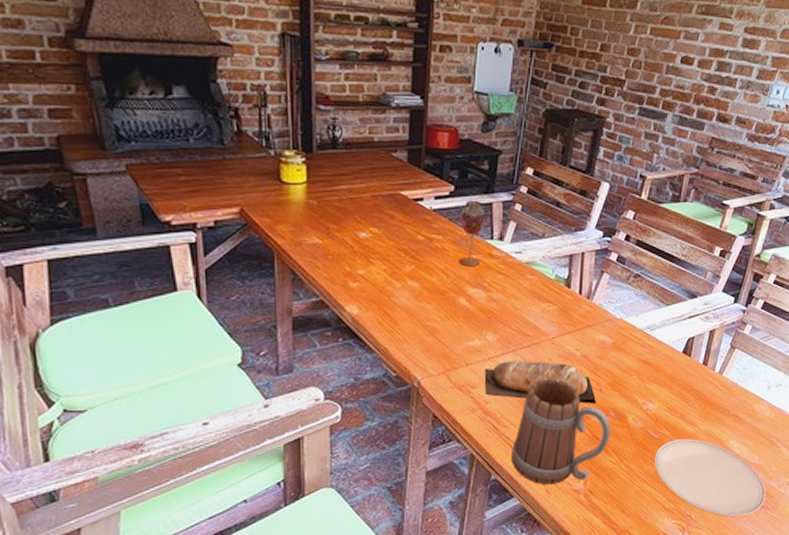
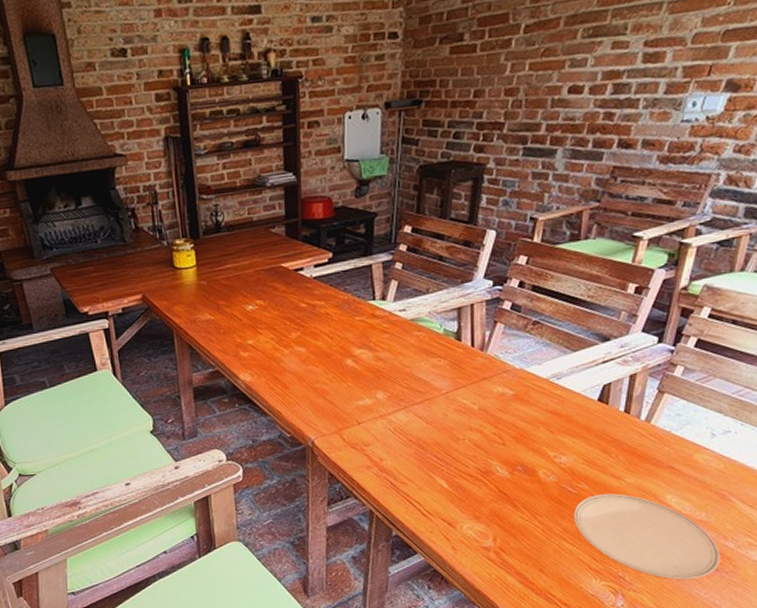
wineglass: present [459,200,486,267] -> none [341,263,367,329]
bread loaf: present [484,361,597,405] -> none [377,417,501,459]
beer mug: present [511,378,611,485] -> none [411,433,520,542]

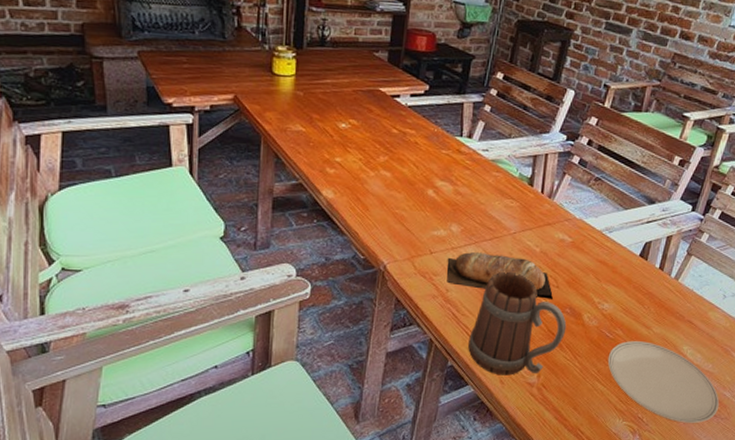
bread loaf: none [377,417,501,459] -> present [447,252,554,300]
beer mug: none [411,433,520,542] -> present [468,271,567,376]

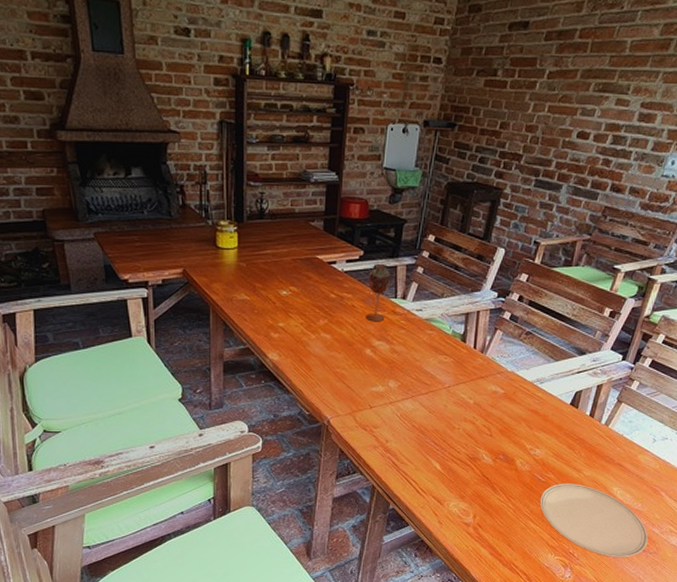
wineglass: none [429,99,457,161] -> present [366,263,391,322]
bread loaf: present [447,252,554,300] -> none [386,406,488,448]
beer mug: present [468,271,567,376] -> none [408,422,500,517]

